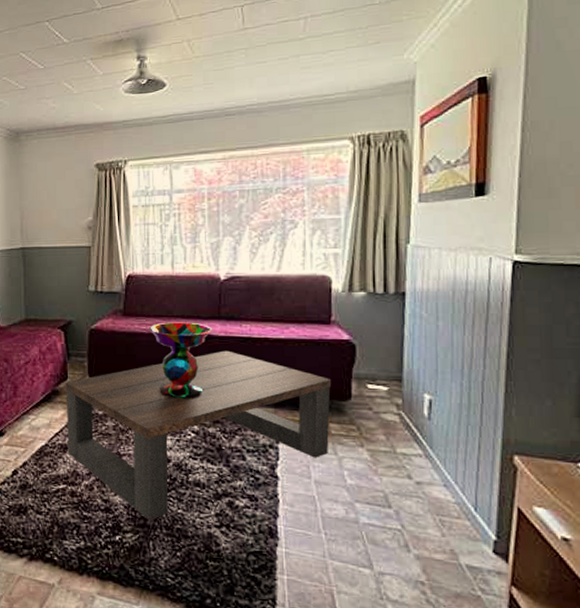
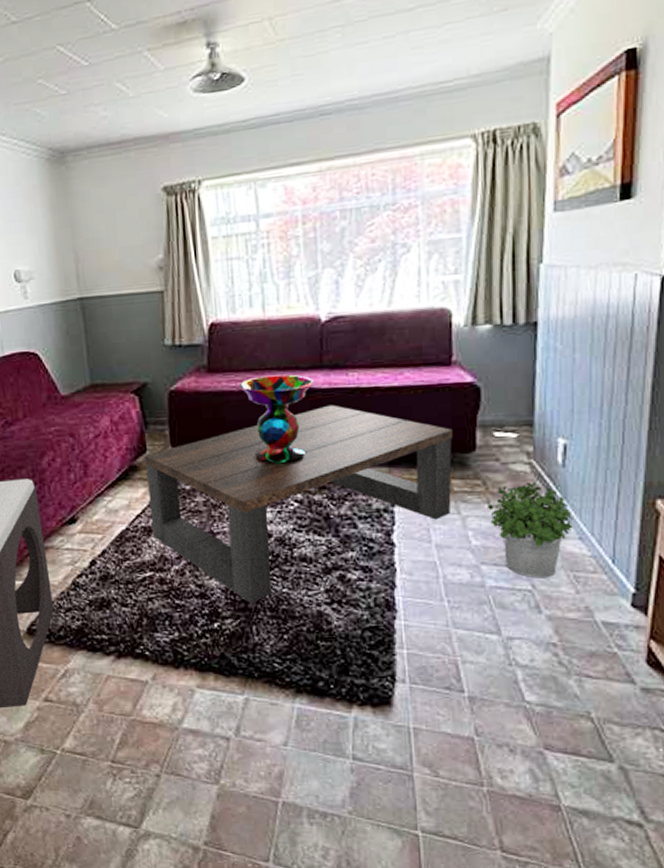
potted plant: none [360,430,438,520] -> present [486,481,573,579]

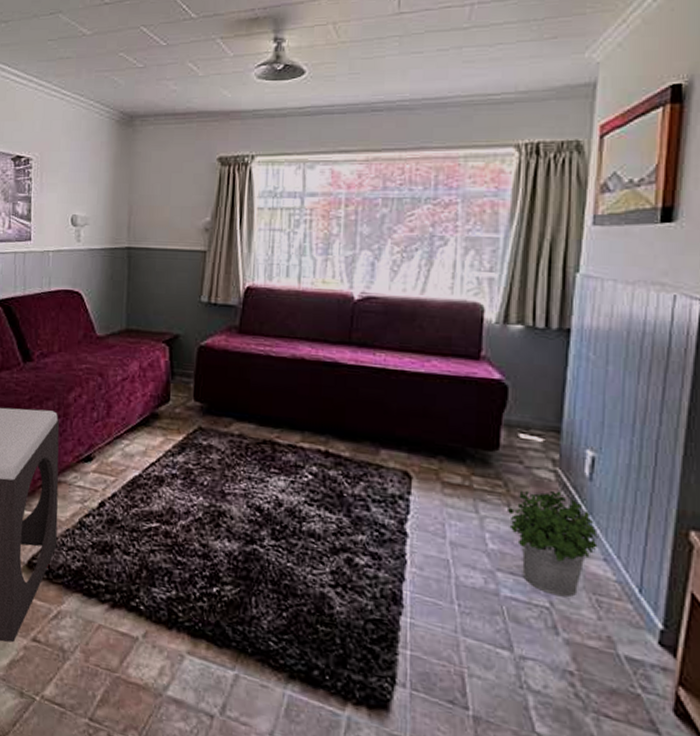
coffee table: present [144,404,454,603] -> none [164,381,478,573]
decorative bowl: present [238,374,313,464] -> none [266,344,340,435]

